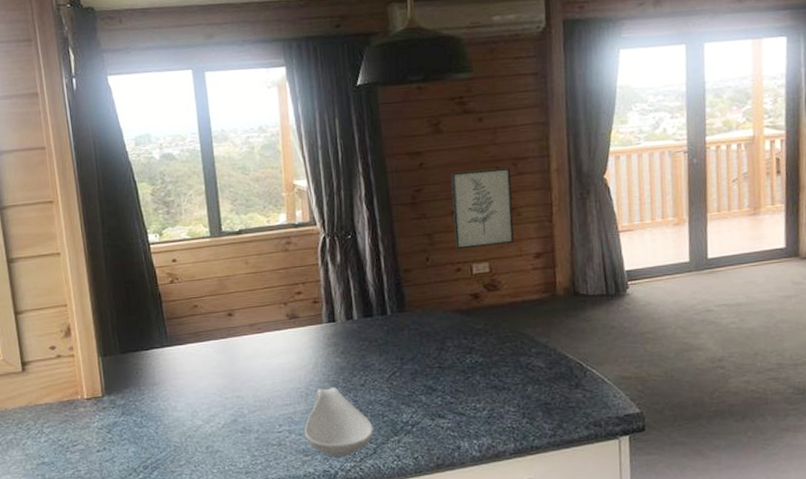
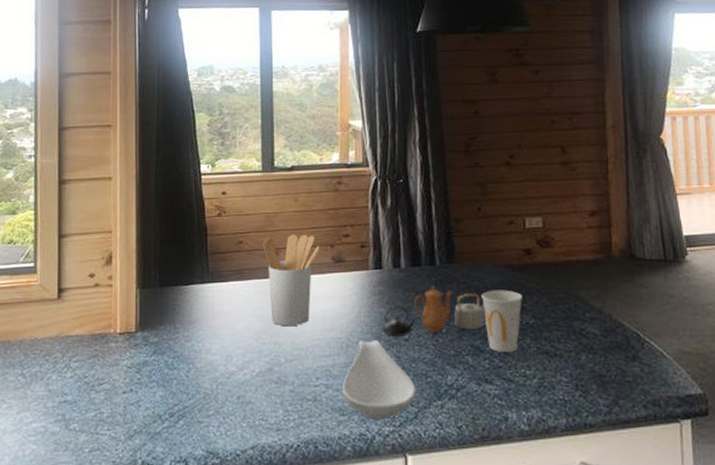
utensil holder: none [217,295,274,381] -> present [262,234,320,327]
teapot: none [339,334,436,384] -> present [382,286,485,338]
cup: none [432,333,471,390] -> present [482,290,522,352]
wall art: present [451,167,515,250] -> none [506,121,569,201]

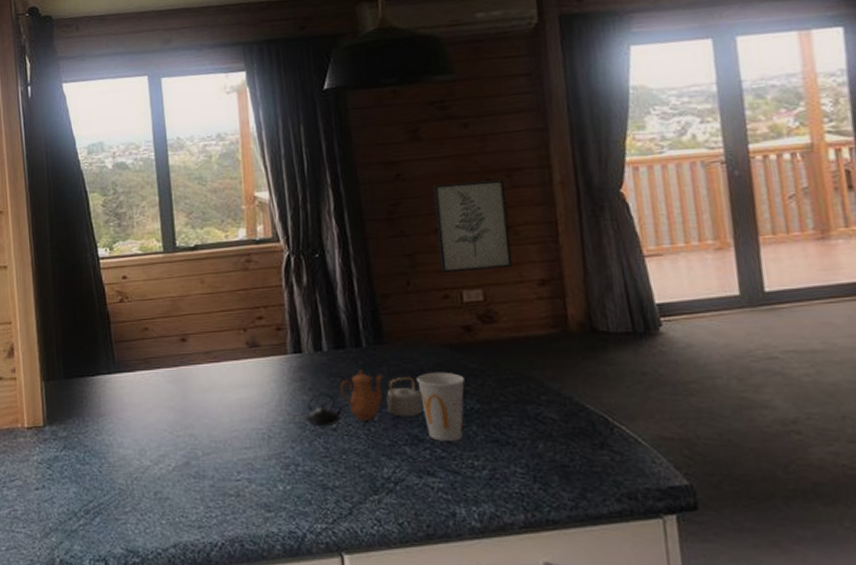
utensil holder: present [262,234,320,327] -> none [169,318,232,418]
spoon rest: present [341,340,416,419] -> none [266,431,349,515]
wall art: none [506,121,569,201] -> present [433,179,513,273]

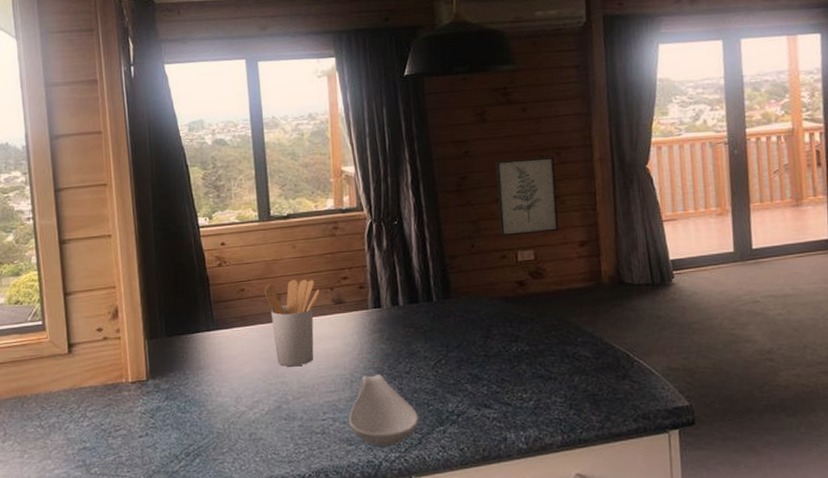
utensil holder: none [169,318,232,418] -> present [264,279,320,367]
spoon rest: none [266,431,349,515] -> present [348,375,419,447]
teapot: present [306,370,422,427] -> none [384,320,482,371]
cup: present [417,372,465,441] -> none [478,320,517,379]

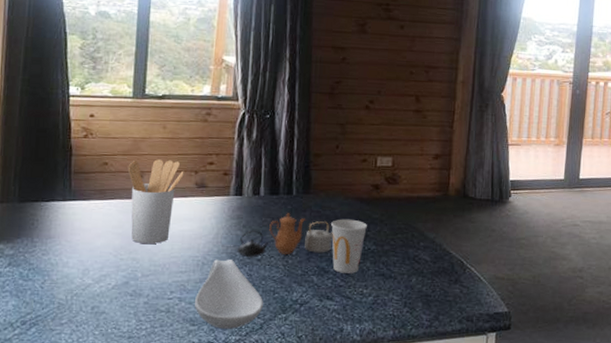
teapot: none [384,320,482,371] -> present [237,213,333,258]
cup: none [478,320,517,379] -> present [331,219,367,273]
wall art: present [495,156,559,237] -> none [364,70,423,143]

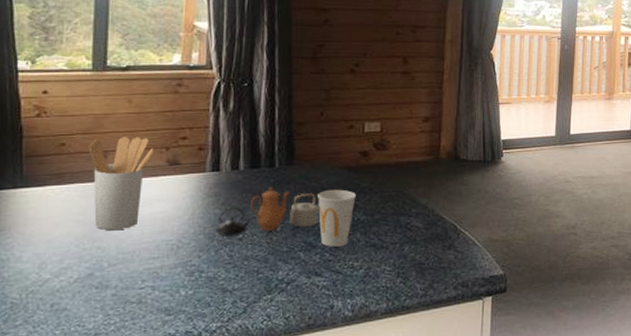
spoon rest: present [194,259,263,329] -> none [169,241,246,316]

